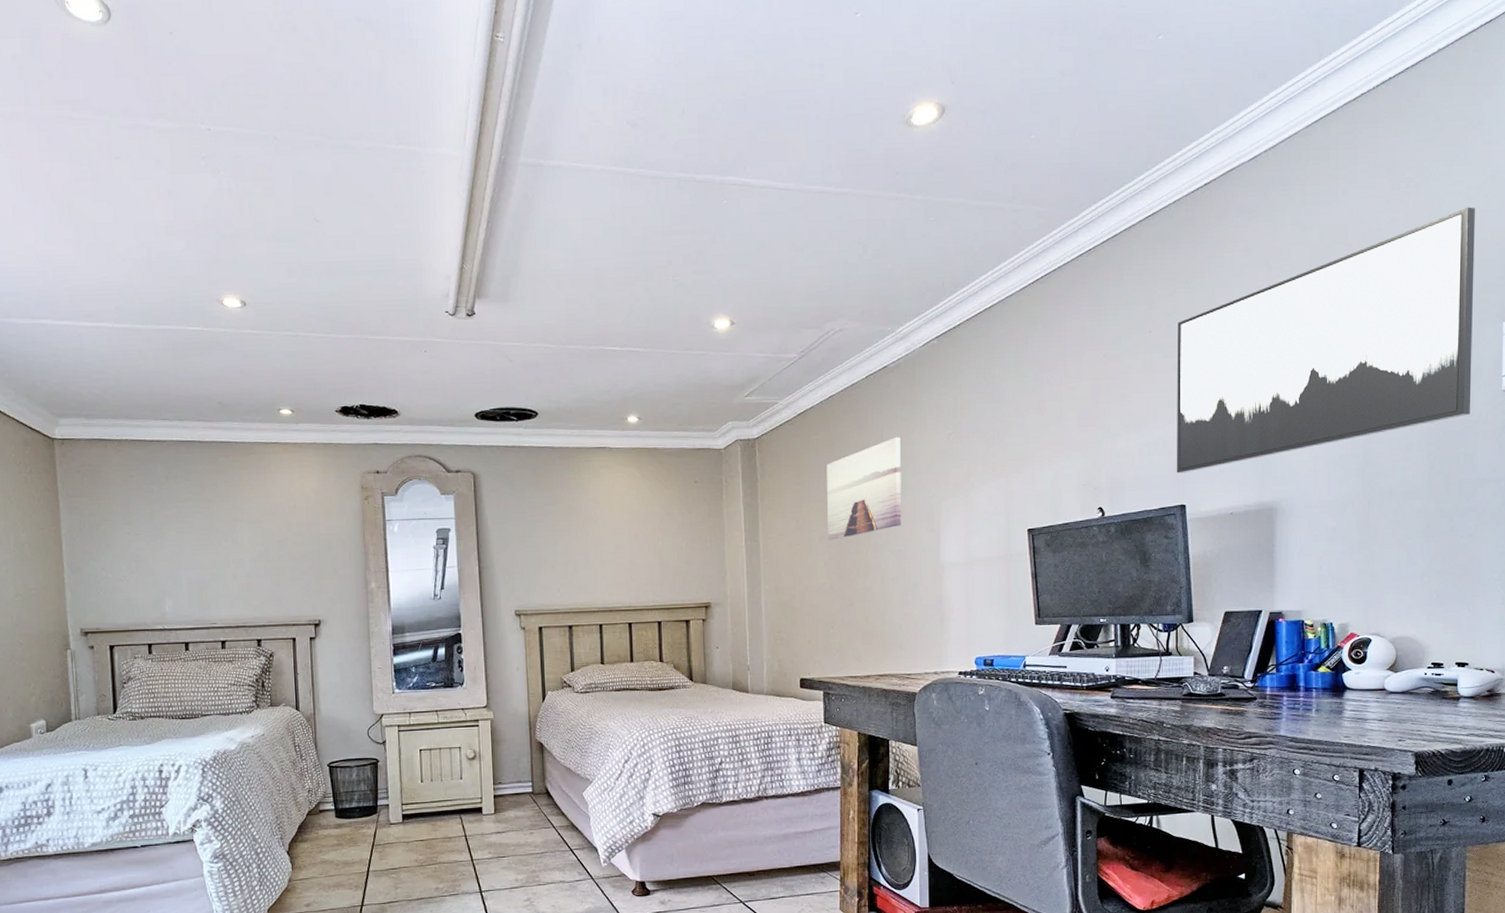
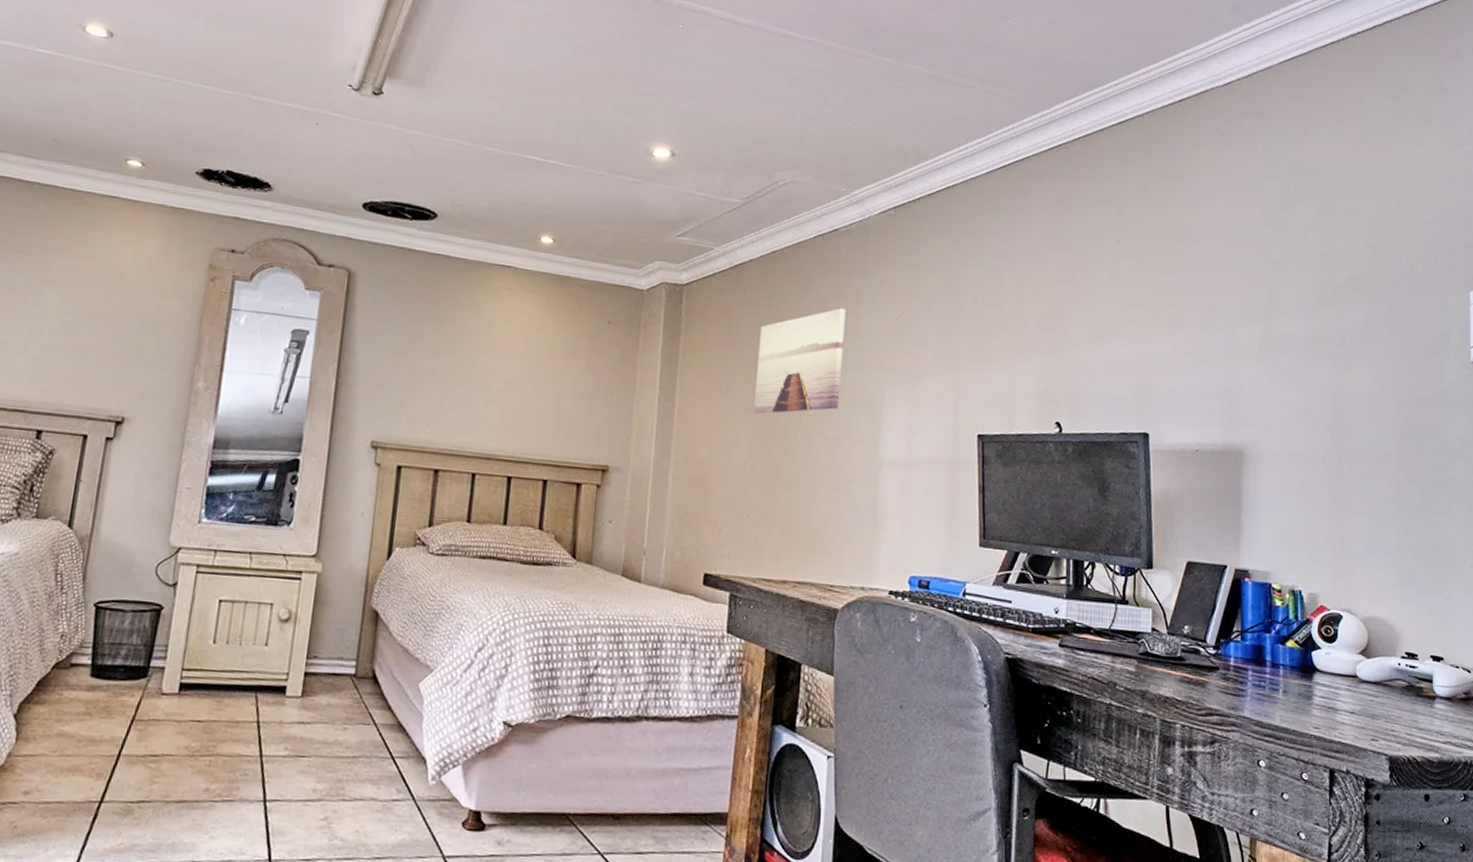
wall art: present [1176,207,1475,474] -> none [1140,170,1441,399]

